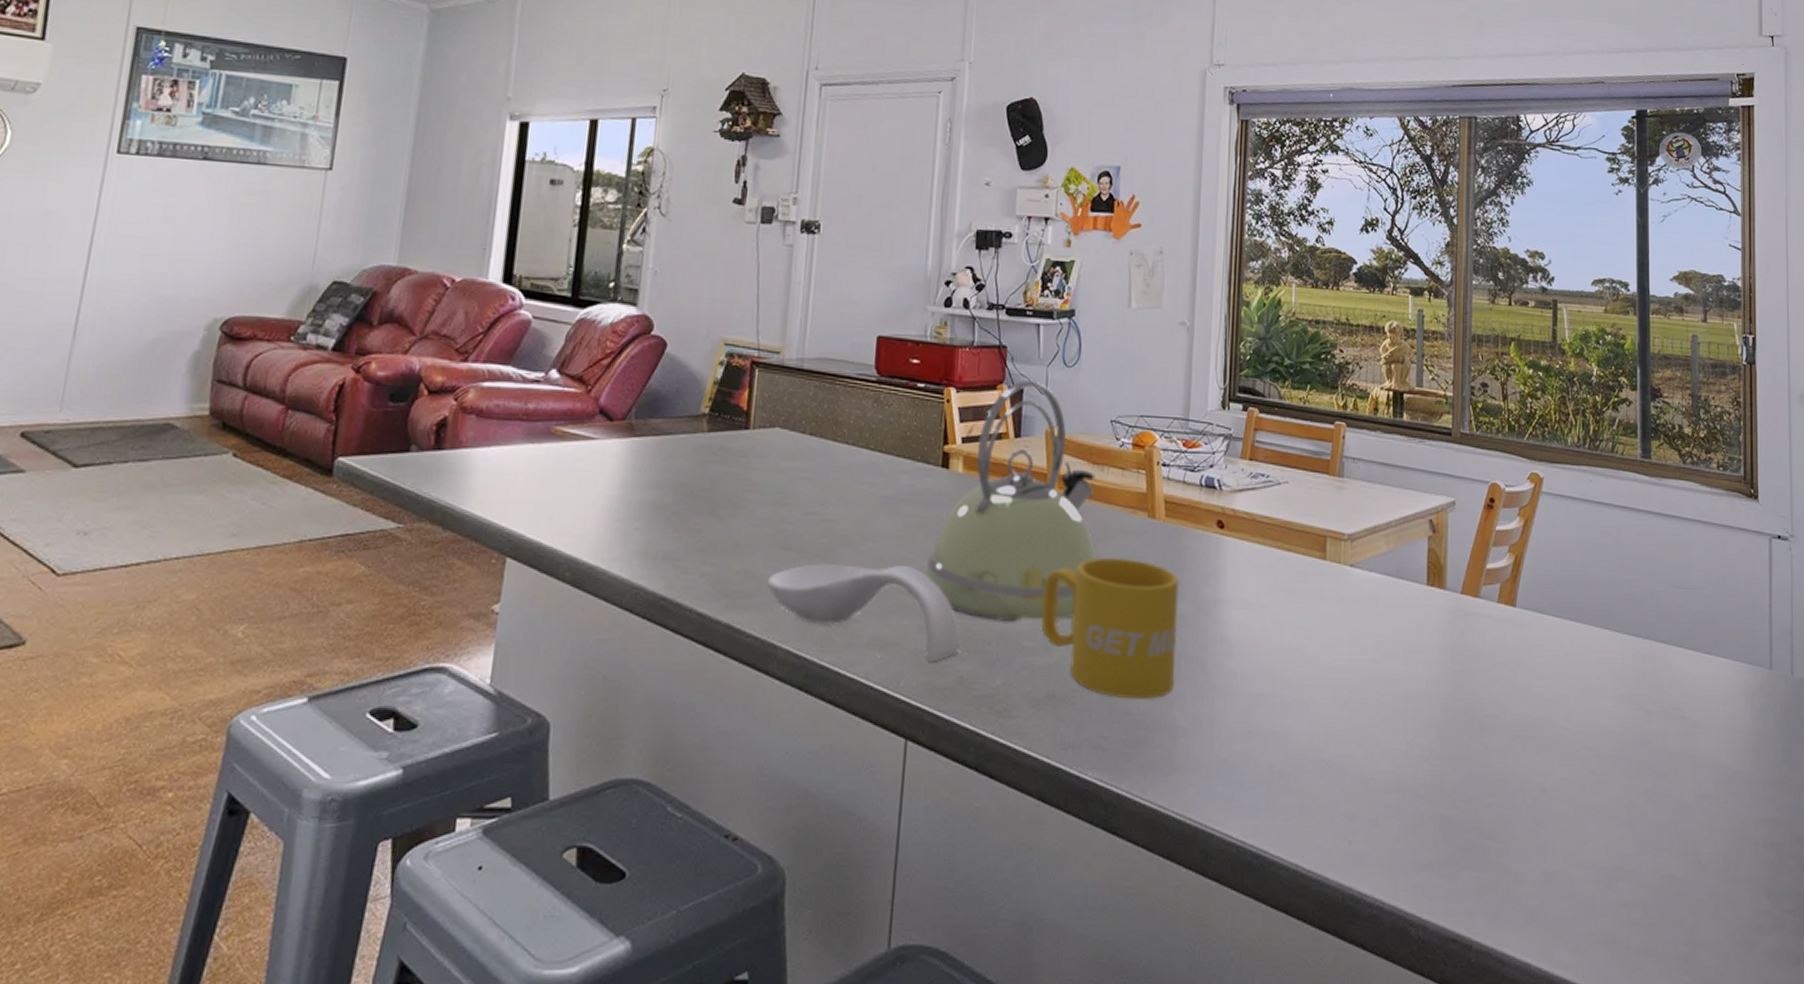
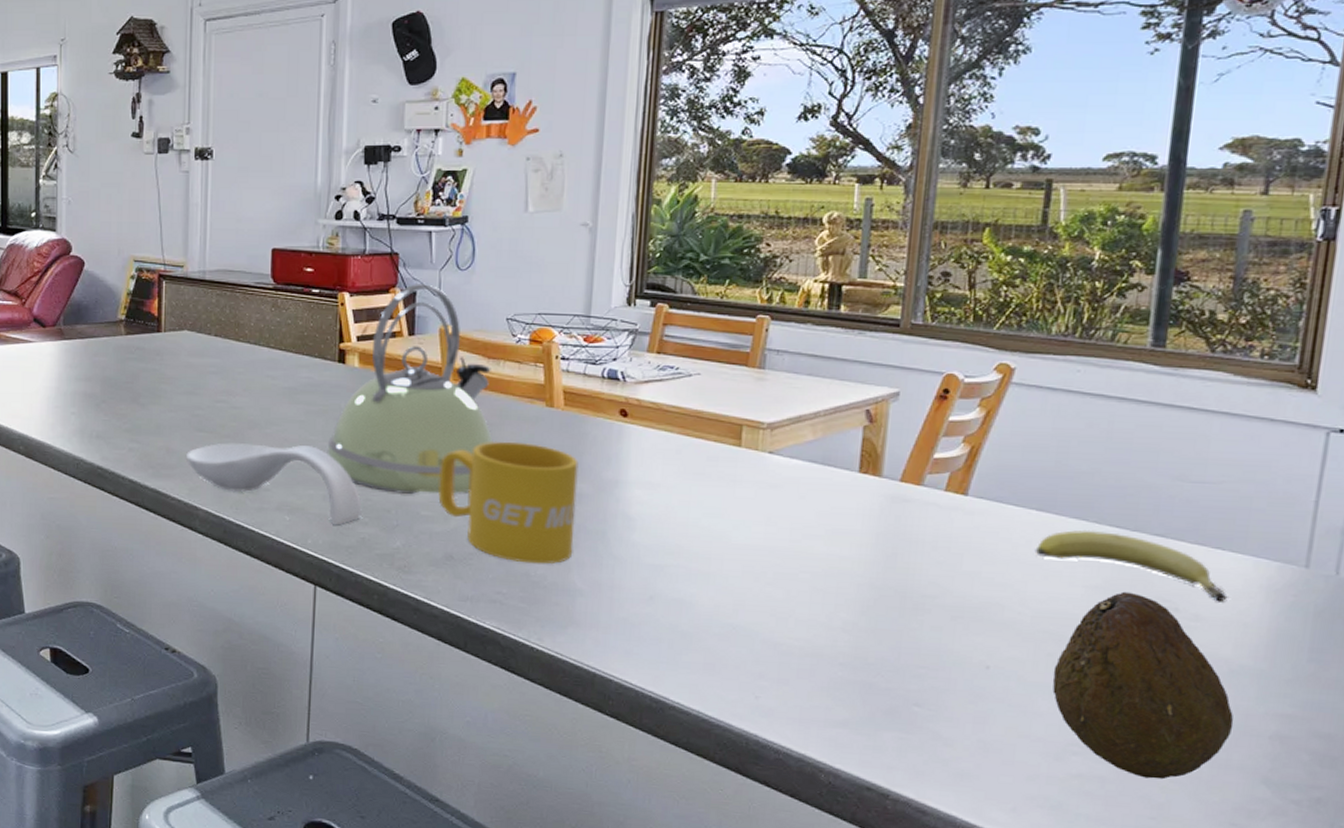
fruit: none [1572,638,1719,708] -> present [1035,529,1228,602]
fruit: none [1596,701,1737,900] -> present [1052,591,1234,780]

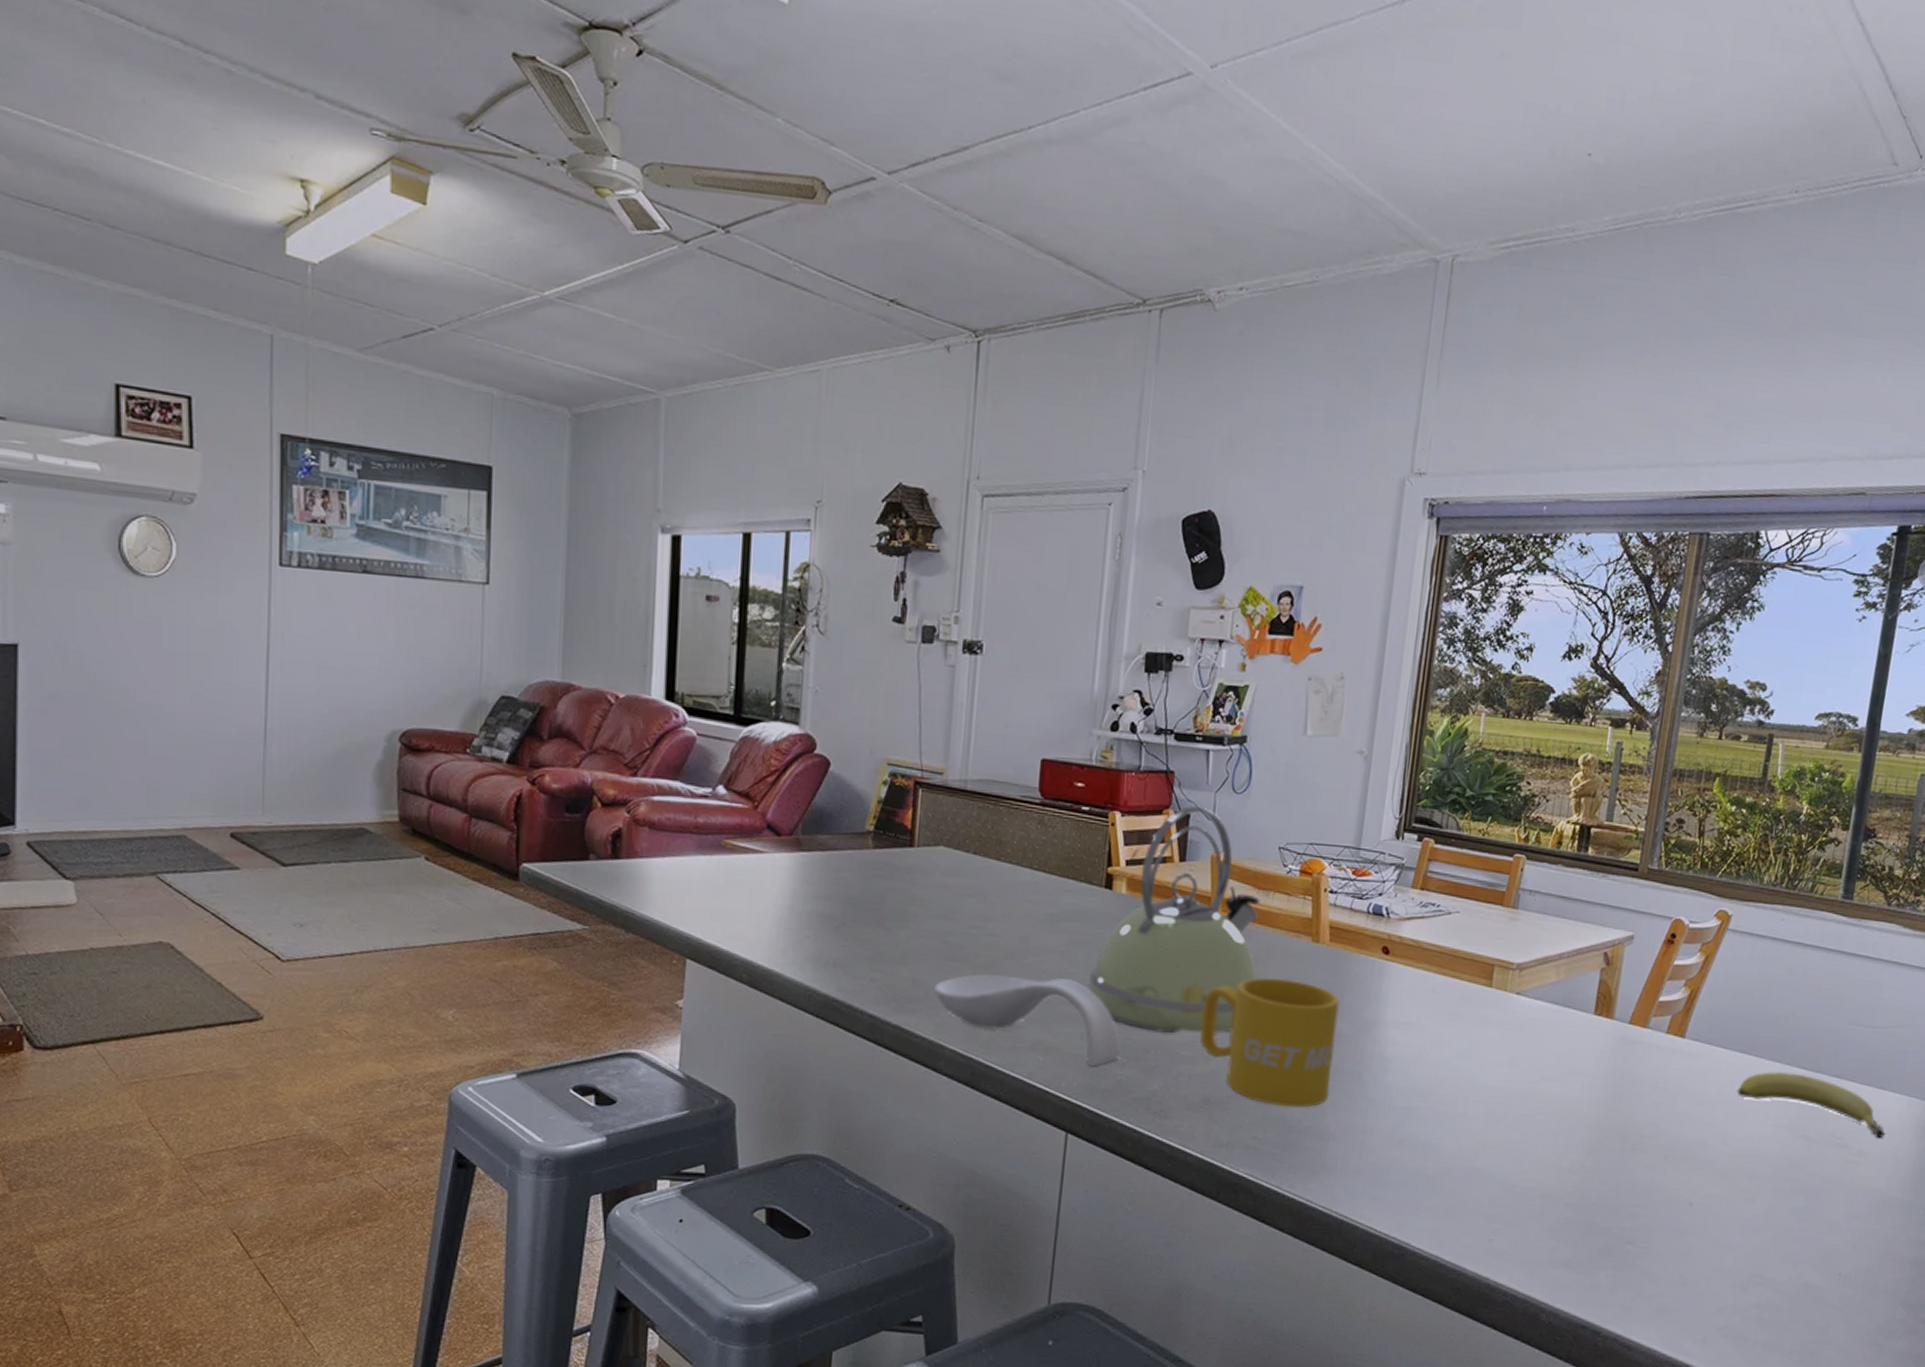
fruit: present [1052,591,1234,780] -> none [1742,1129,1883,1306]

